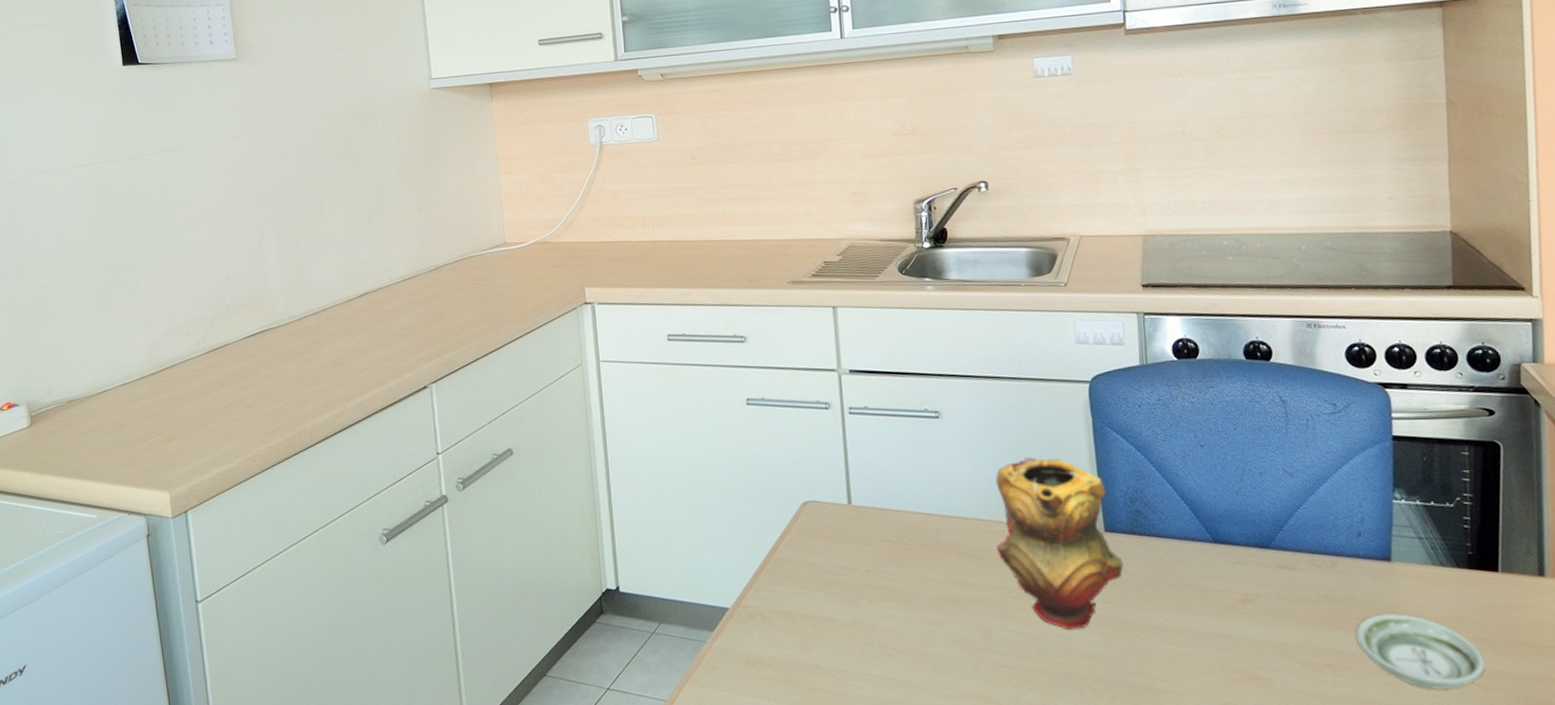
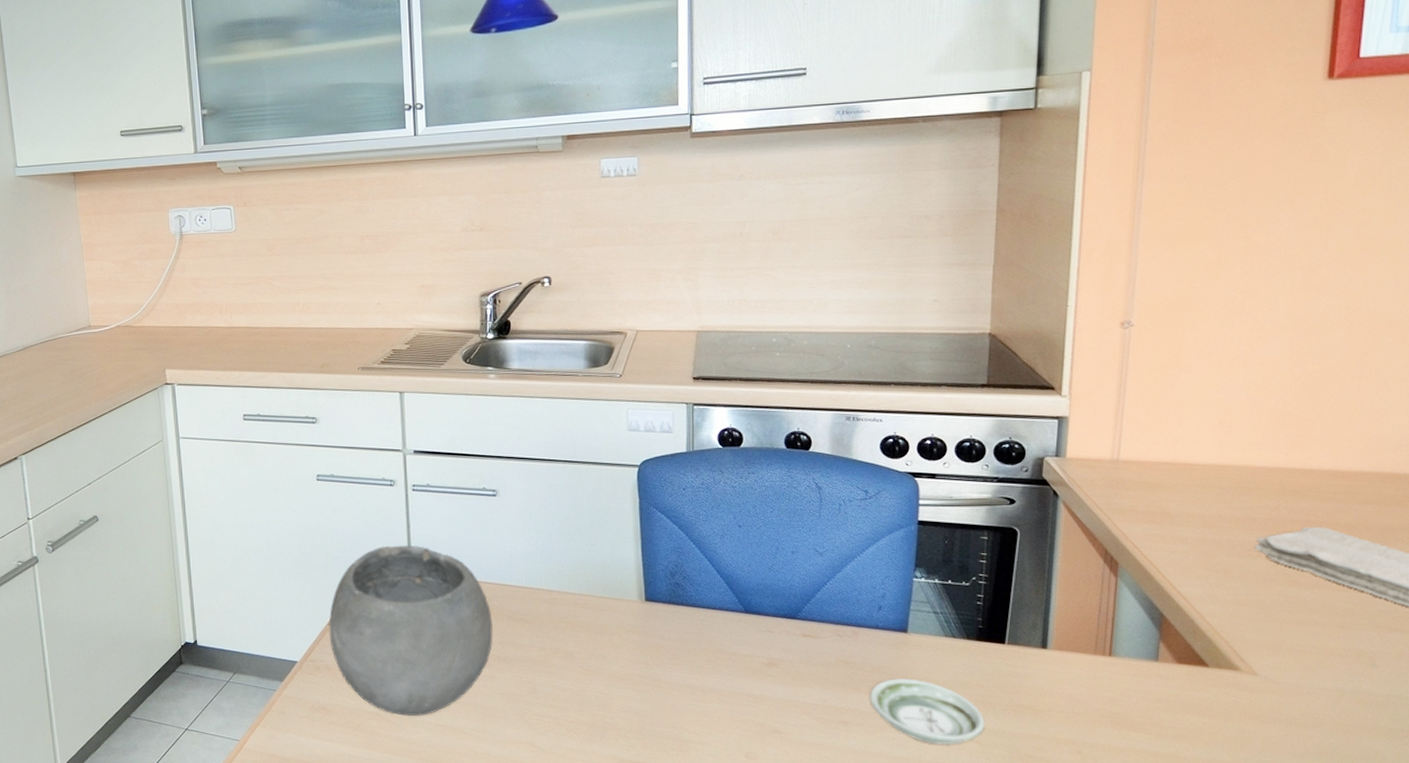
bowl: none [762,474,941,669] -> present [329,545,493,717]
teapot: present [995,457,1124,630] -> none [544,533,661,687]

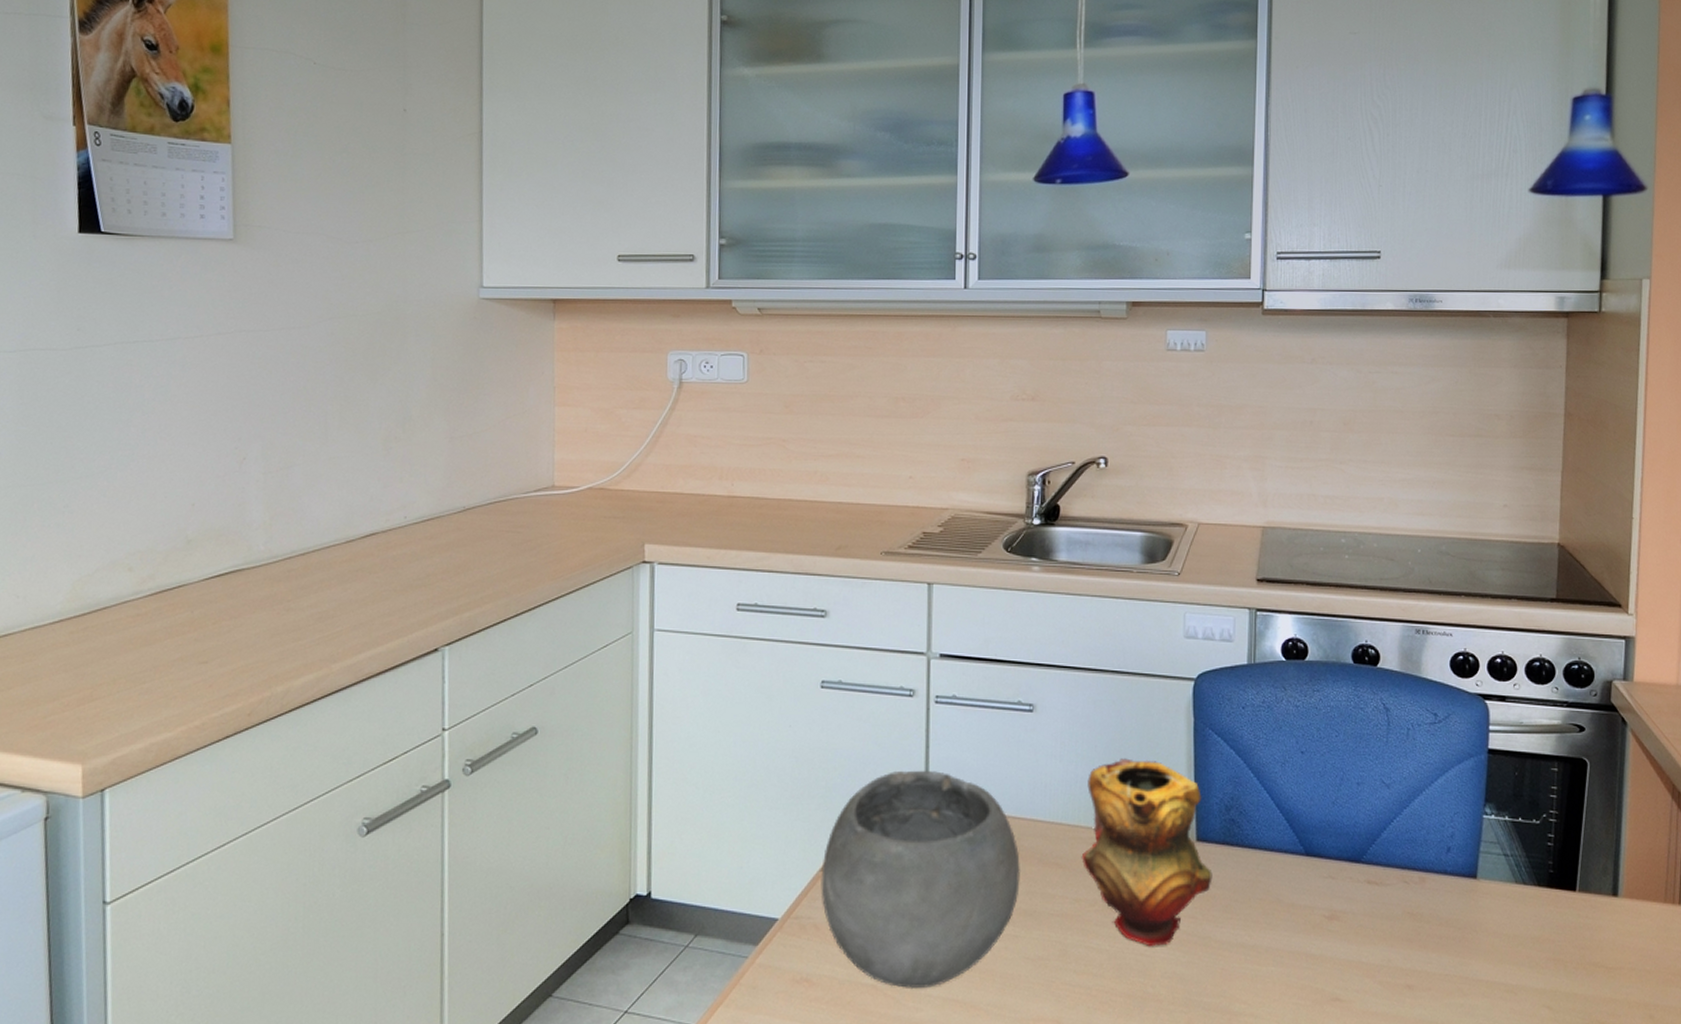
teapot: none [544,533,661,687] -> present [1081,758,1213,947]
saucer: present [869,677,985,746] -> none [1436,931,1556,1013]

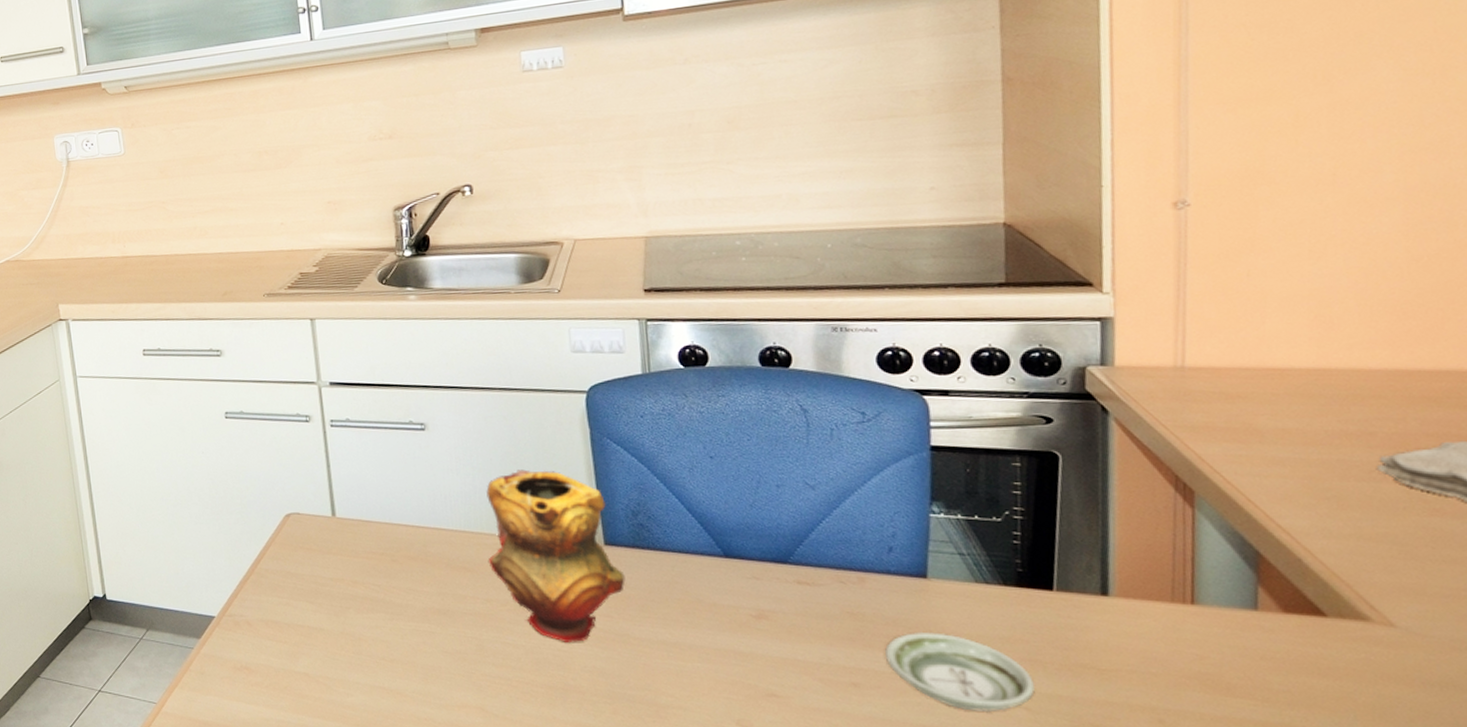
bowl: present [821,770,1020,990] -> none [247,486,431,678]
saucer: none [1436,931,1556,1013] -> present [884,631,1035,713]

